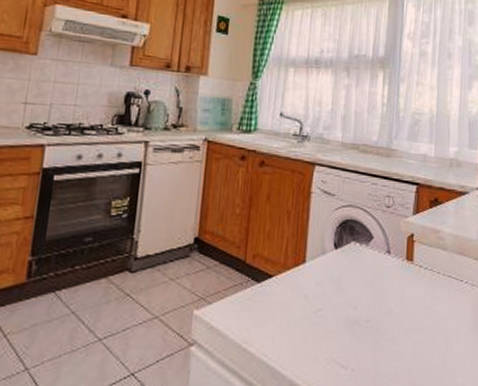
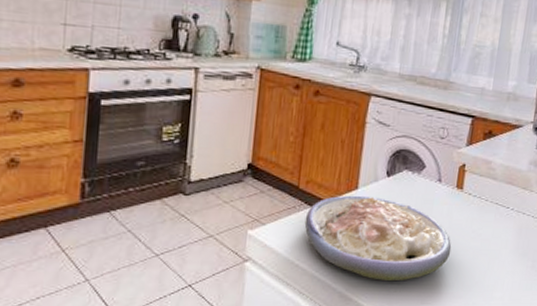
soup: none [251,269,406,366] -> present [304,195,452,280]

